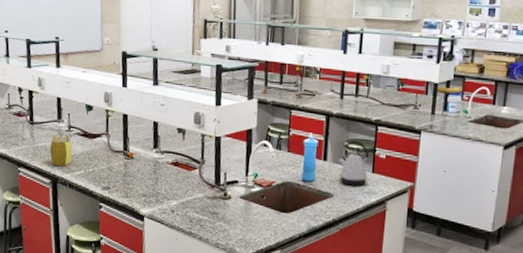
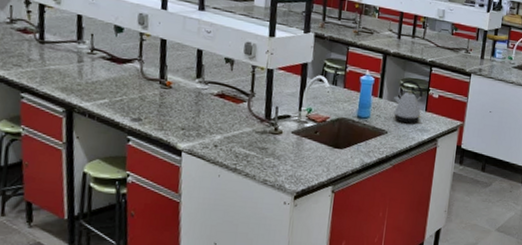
jar: present [49,134,73,167] -> none [64,56,95,94]

